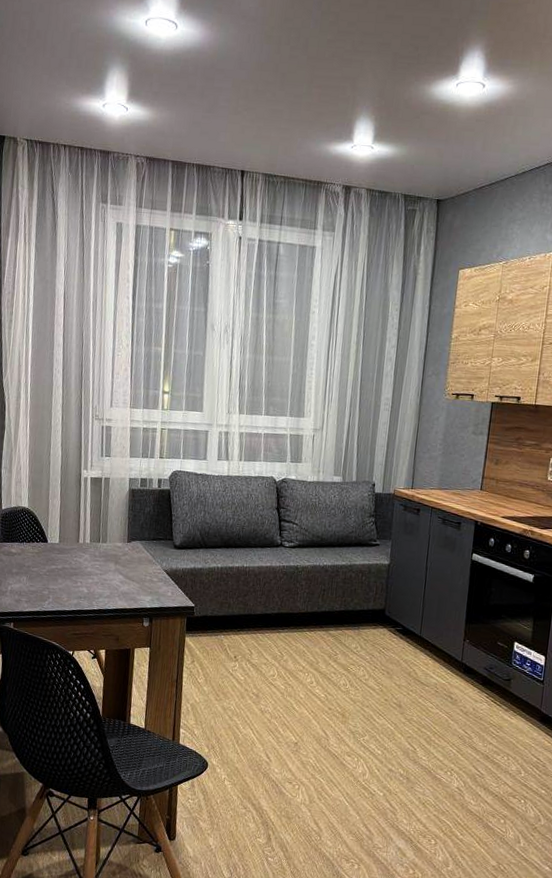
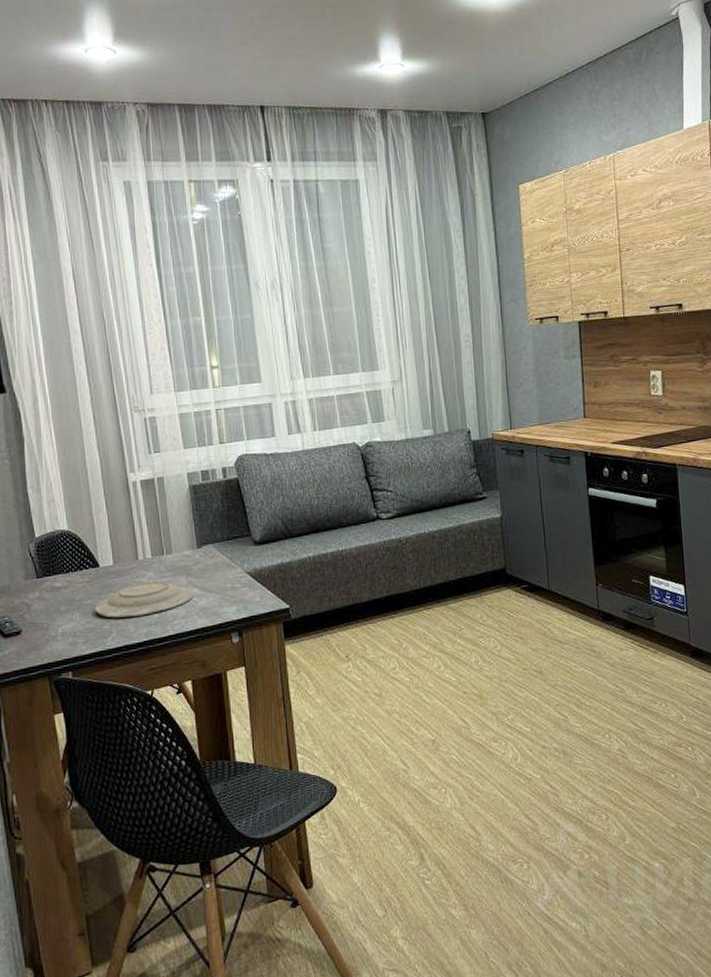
plate: none [38,561,120,589] -> present [95,581,195,618]

